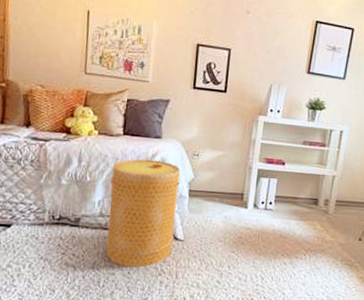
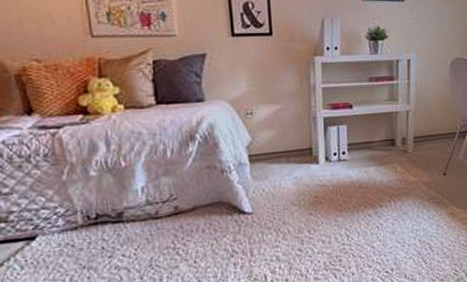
basket: present [105,159,180,268] -> none [152,127,241,256]

